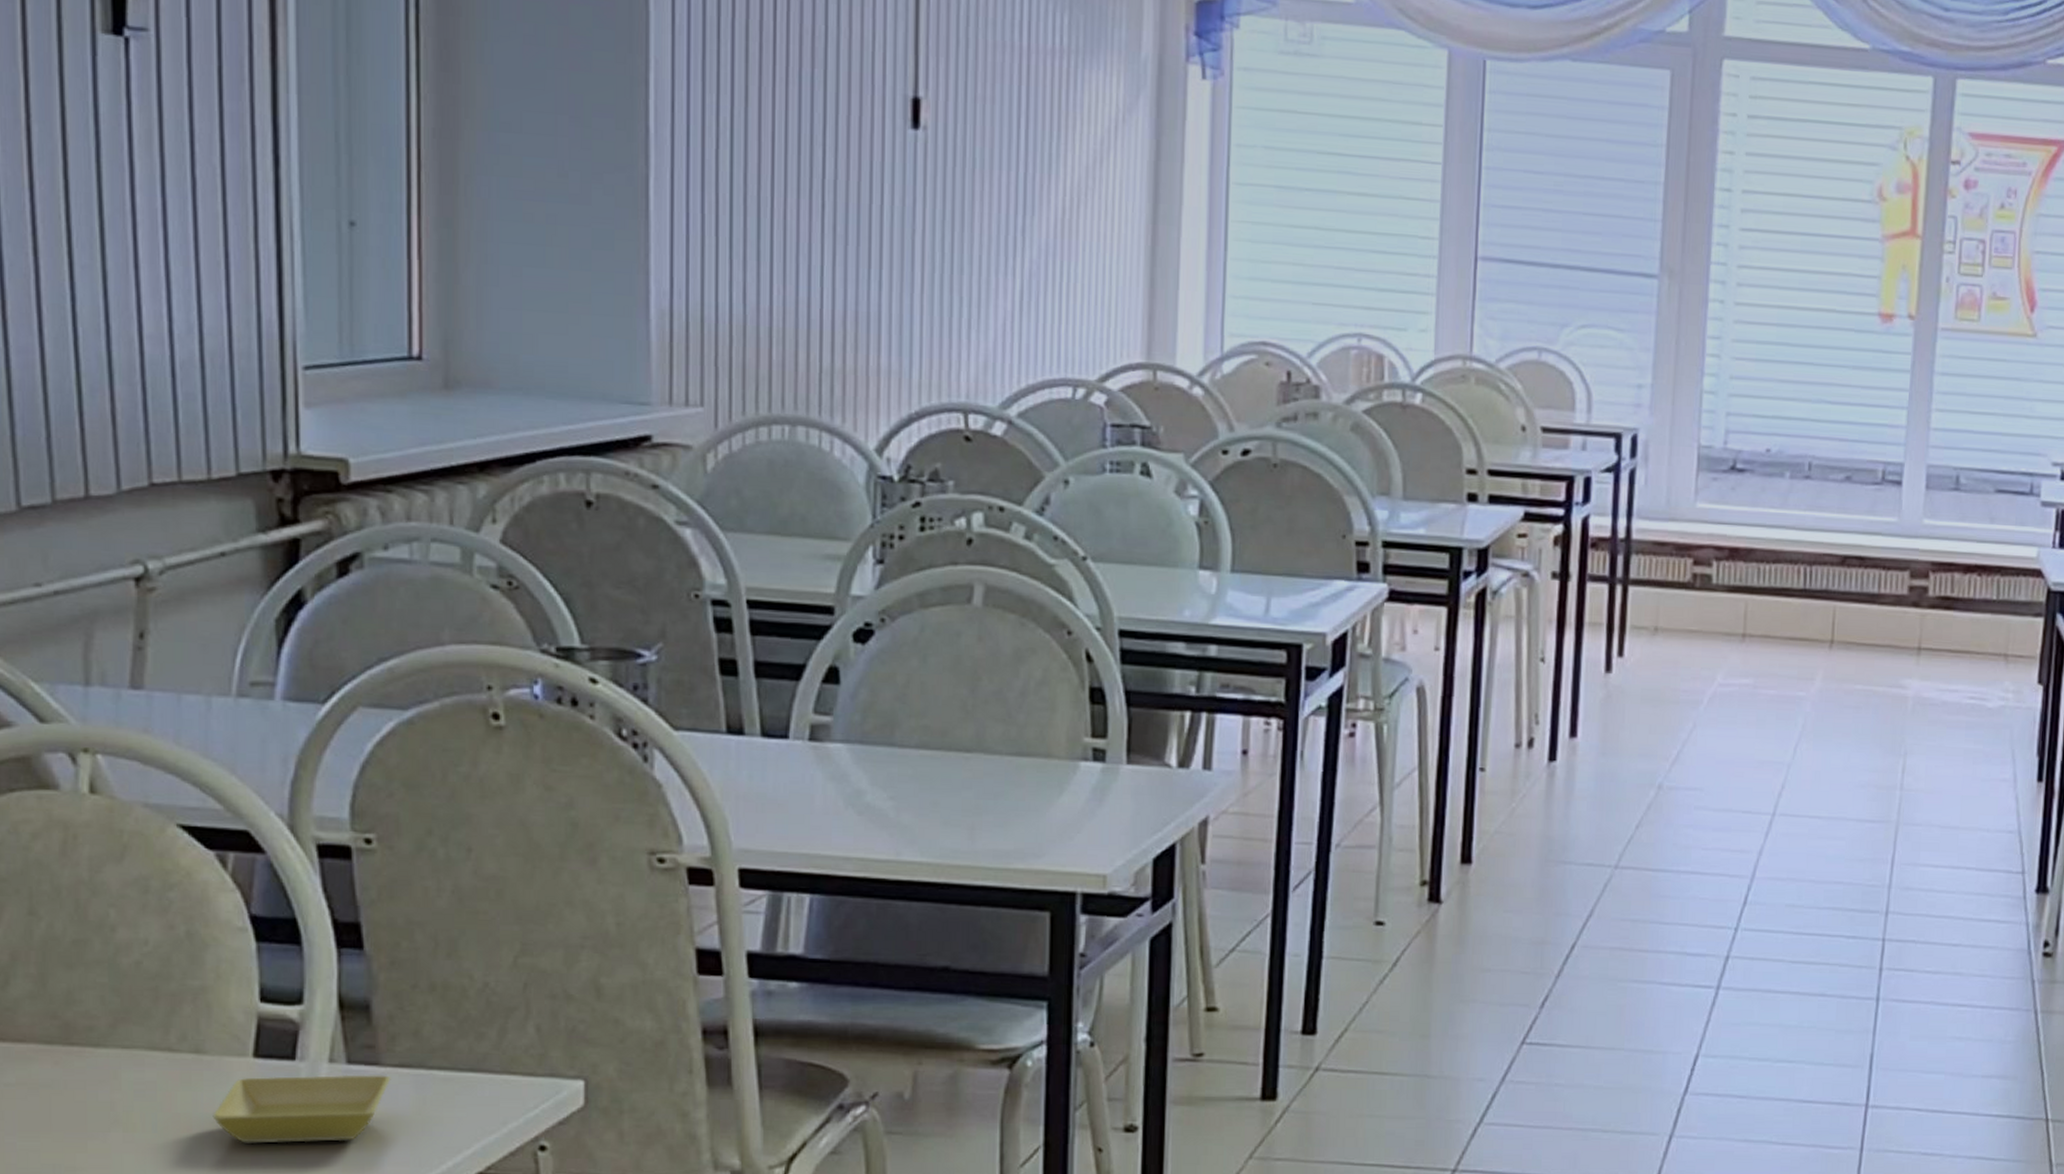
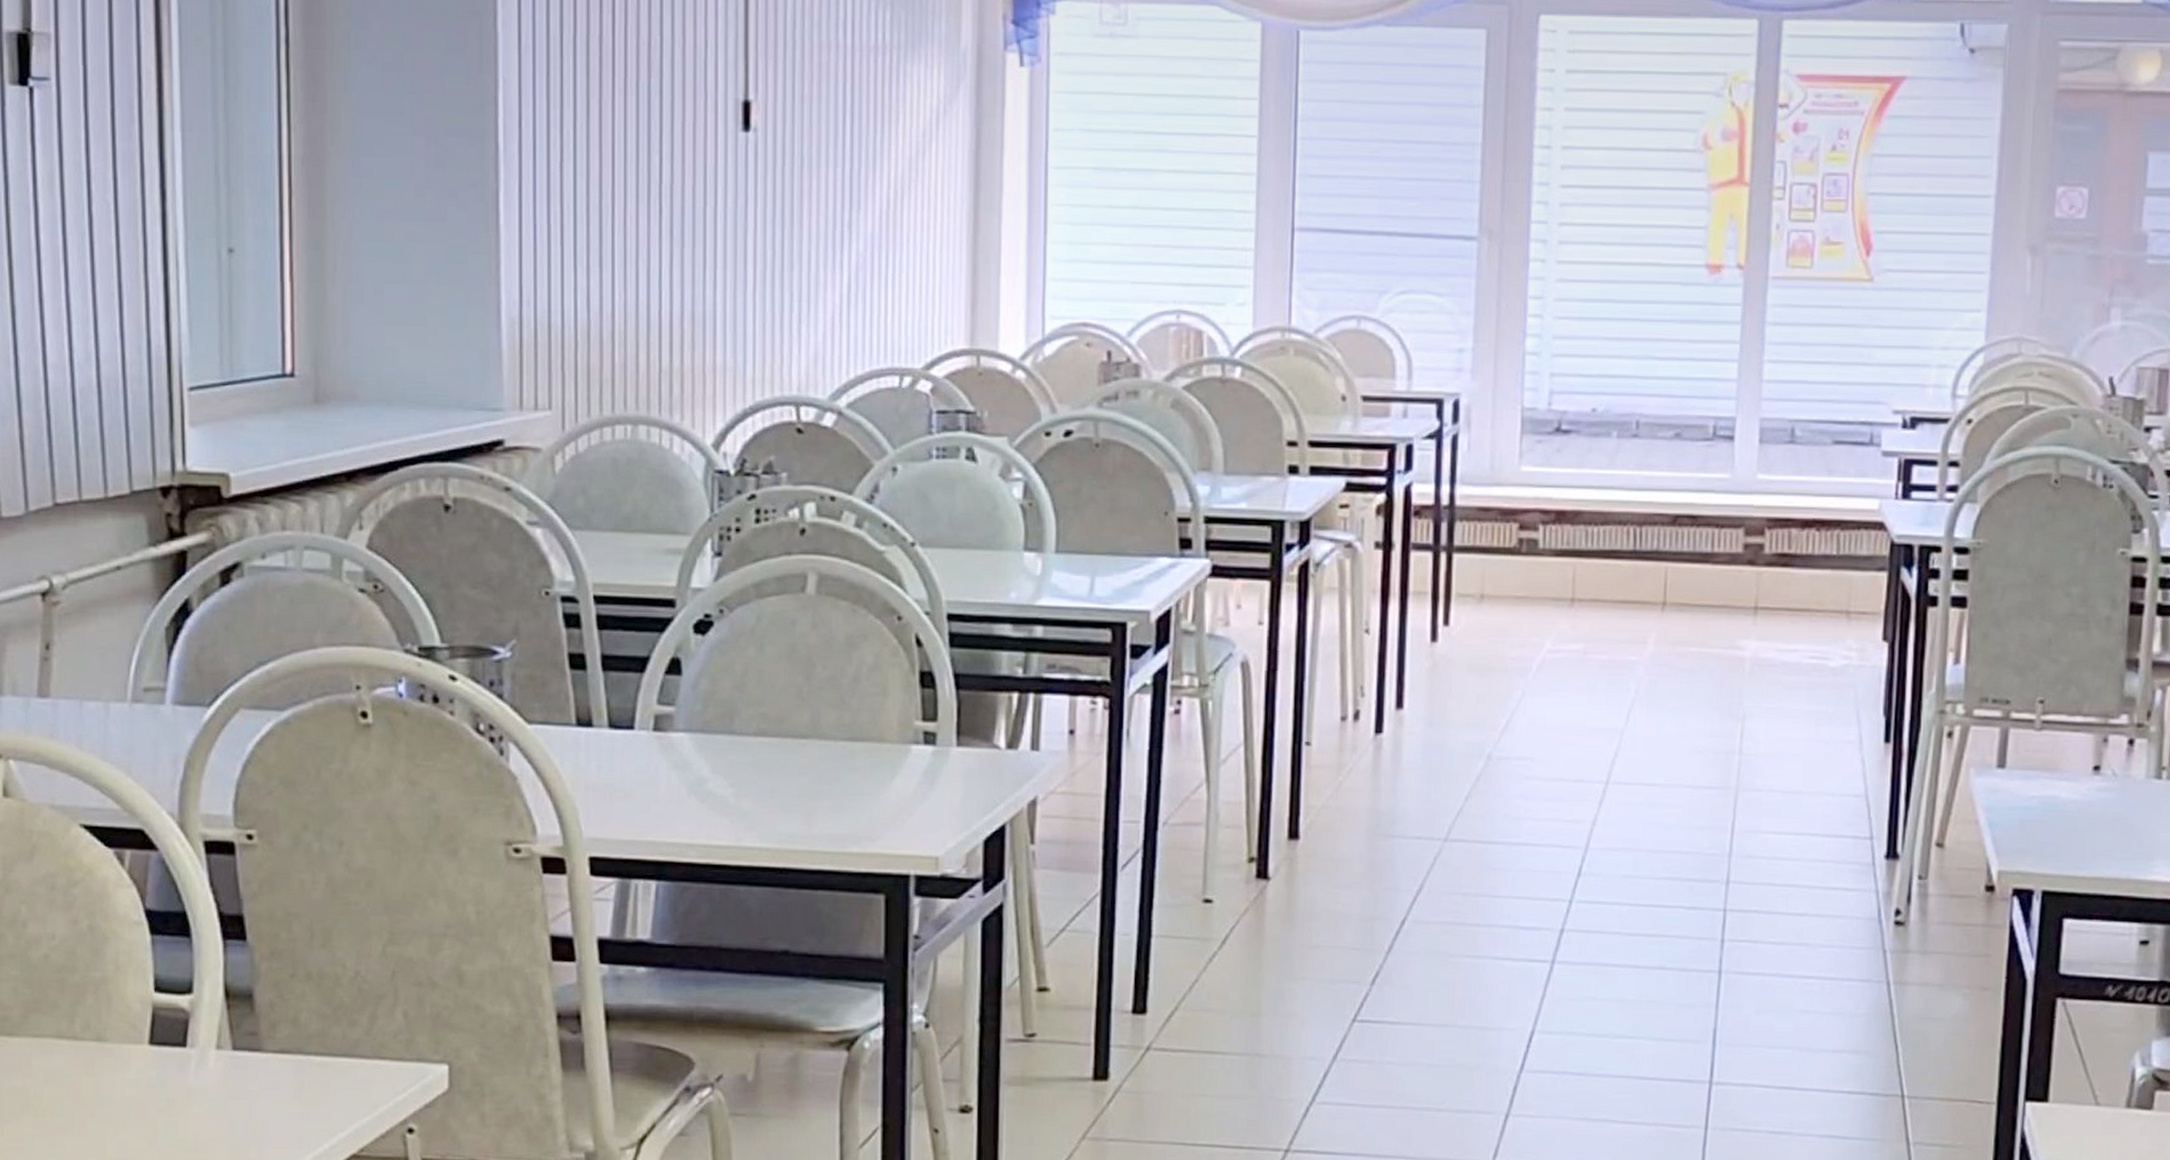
saucer: present [212,1074,391,1144] -> none [113,1060,273,1127]

